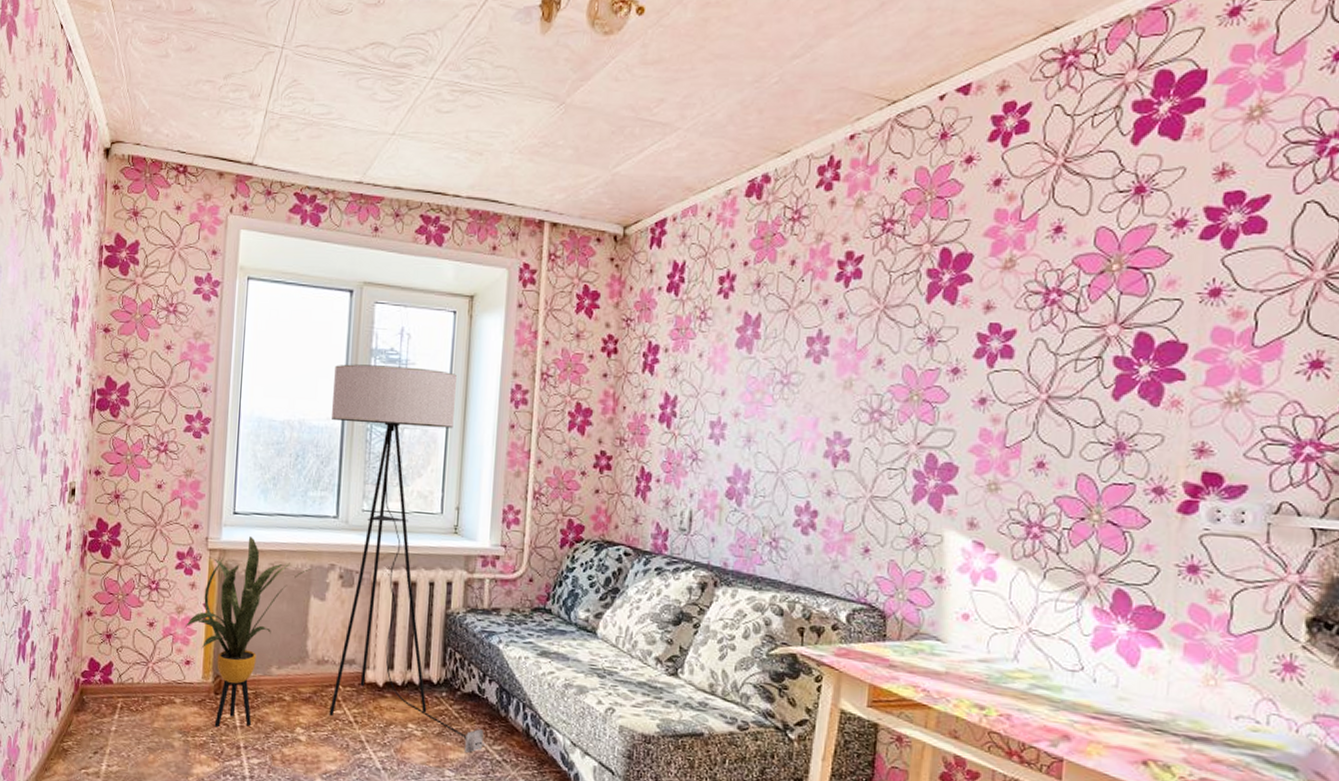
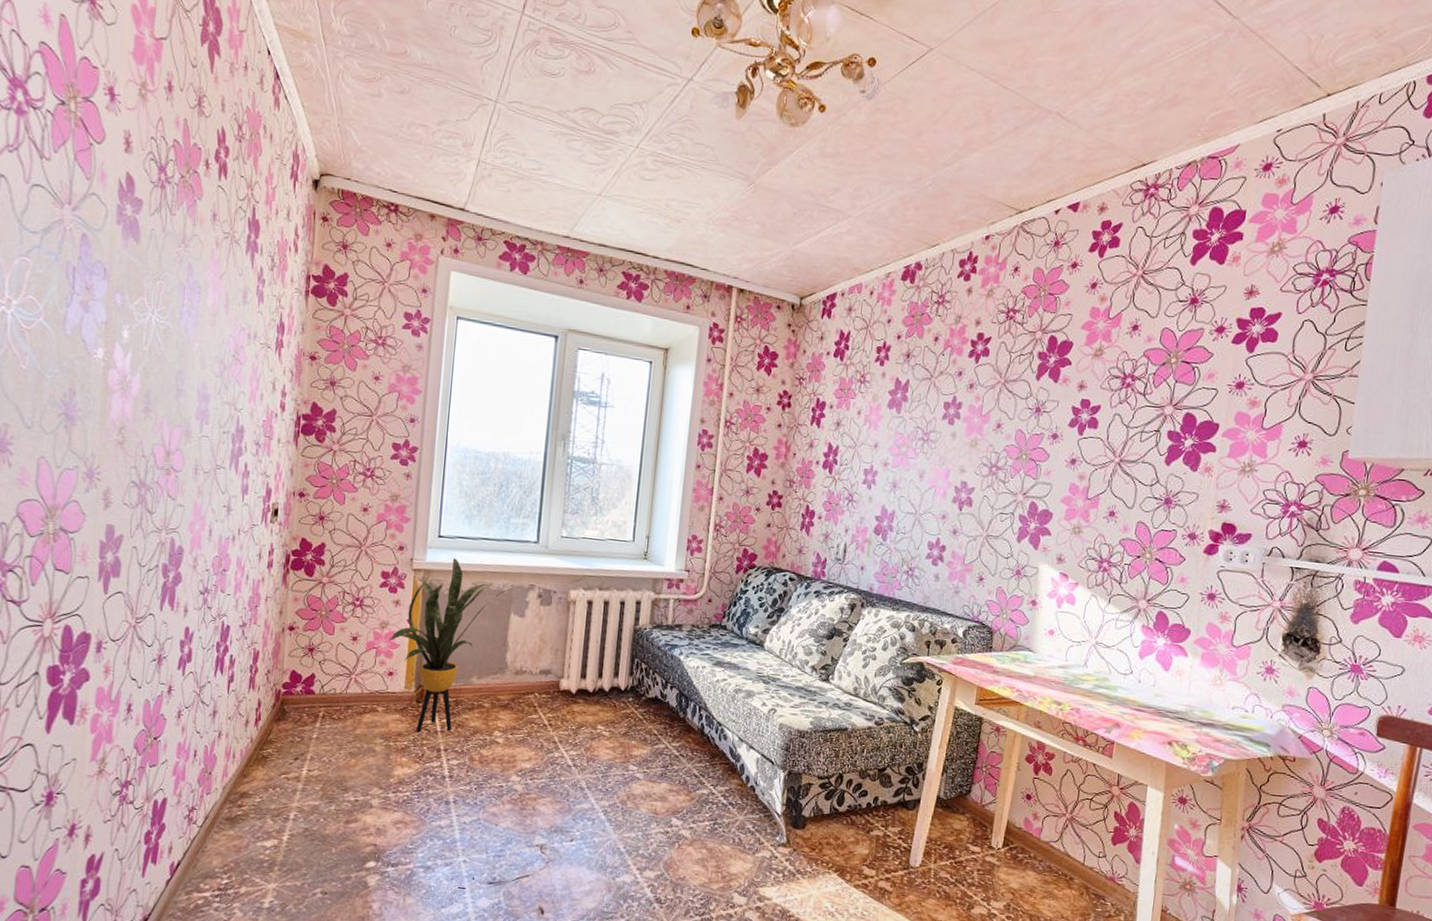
floor lamp: present [329,364,486,753] -> none [525,403,666,749]

